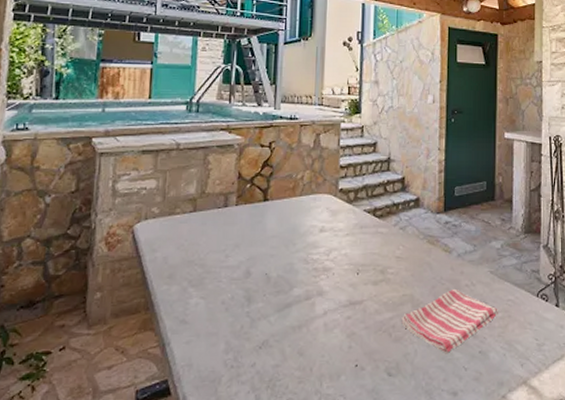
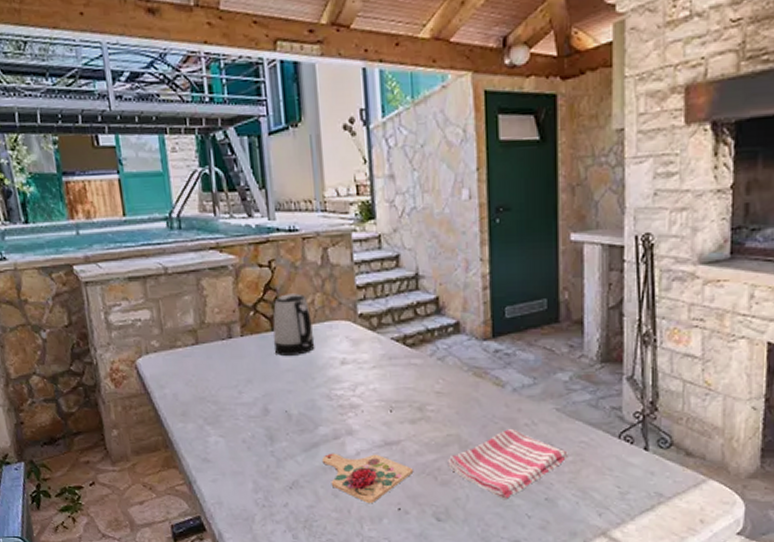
kettle: none [263,170,300,223] -> present [272,293,315,356]
cutting board: none [293,312,372,362] -> present [323,453,414,504]

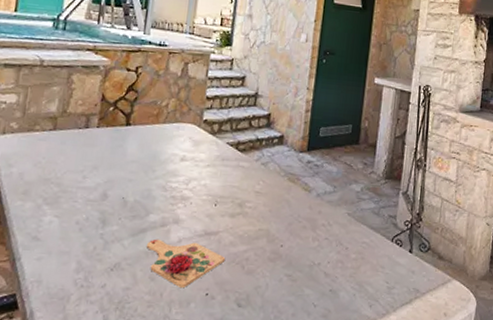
kettle: present [272,293,315,356] -> none [124,96,164,149]
dish towel: present [448,428,568,500] -> none [255,227,352,290]

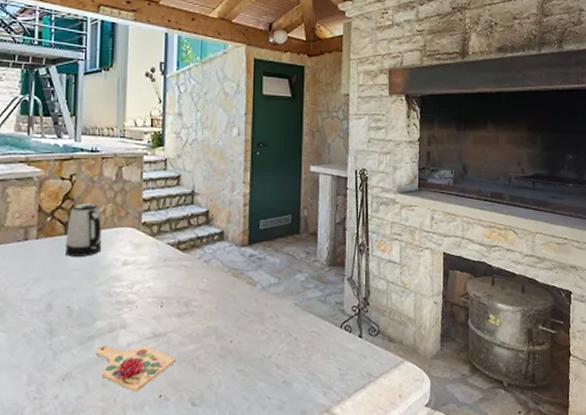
kettle: none [124,96,164,149] -> present [64,203,102,257]

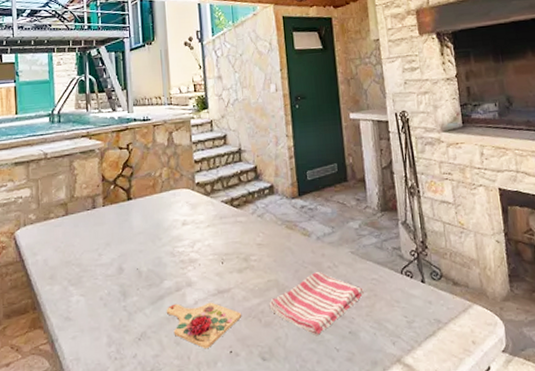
kettle: present [64,203,102,257] -> none [128,169,162,221]
dish towel: none [205,320,302,384] -> present [269,271,364,336]

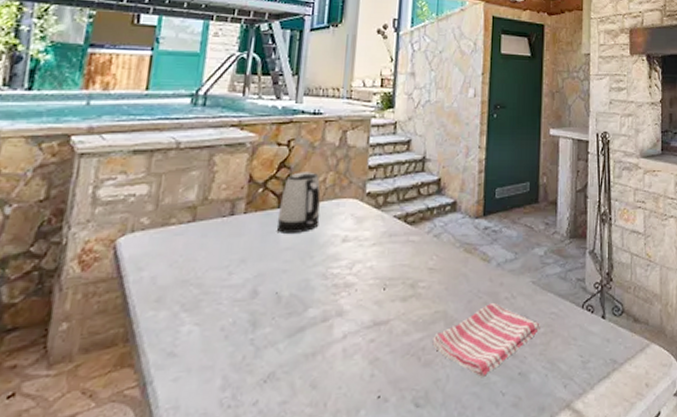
kettle: none [128,169,162,221] -> present [276,172,321,233]
cutting board: present [167,302,242,349] -> none [306,336,399,394]

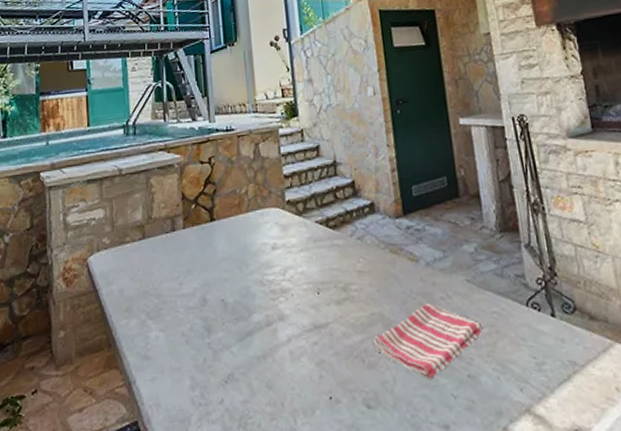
kettle: present [276,172,321,233] -> none [211,185,249,245]

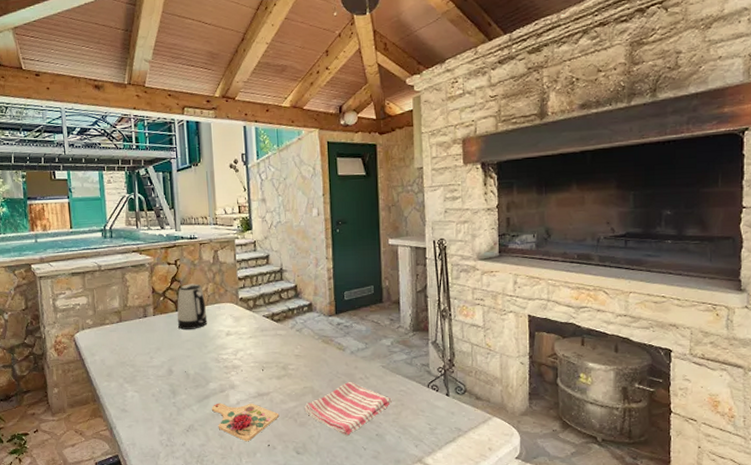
kettle: none [211,185,249,245] -> present [177,283,208,330]
cutting board: none [256,339,342,395] -> present [212,403,280,442]

